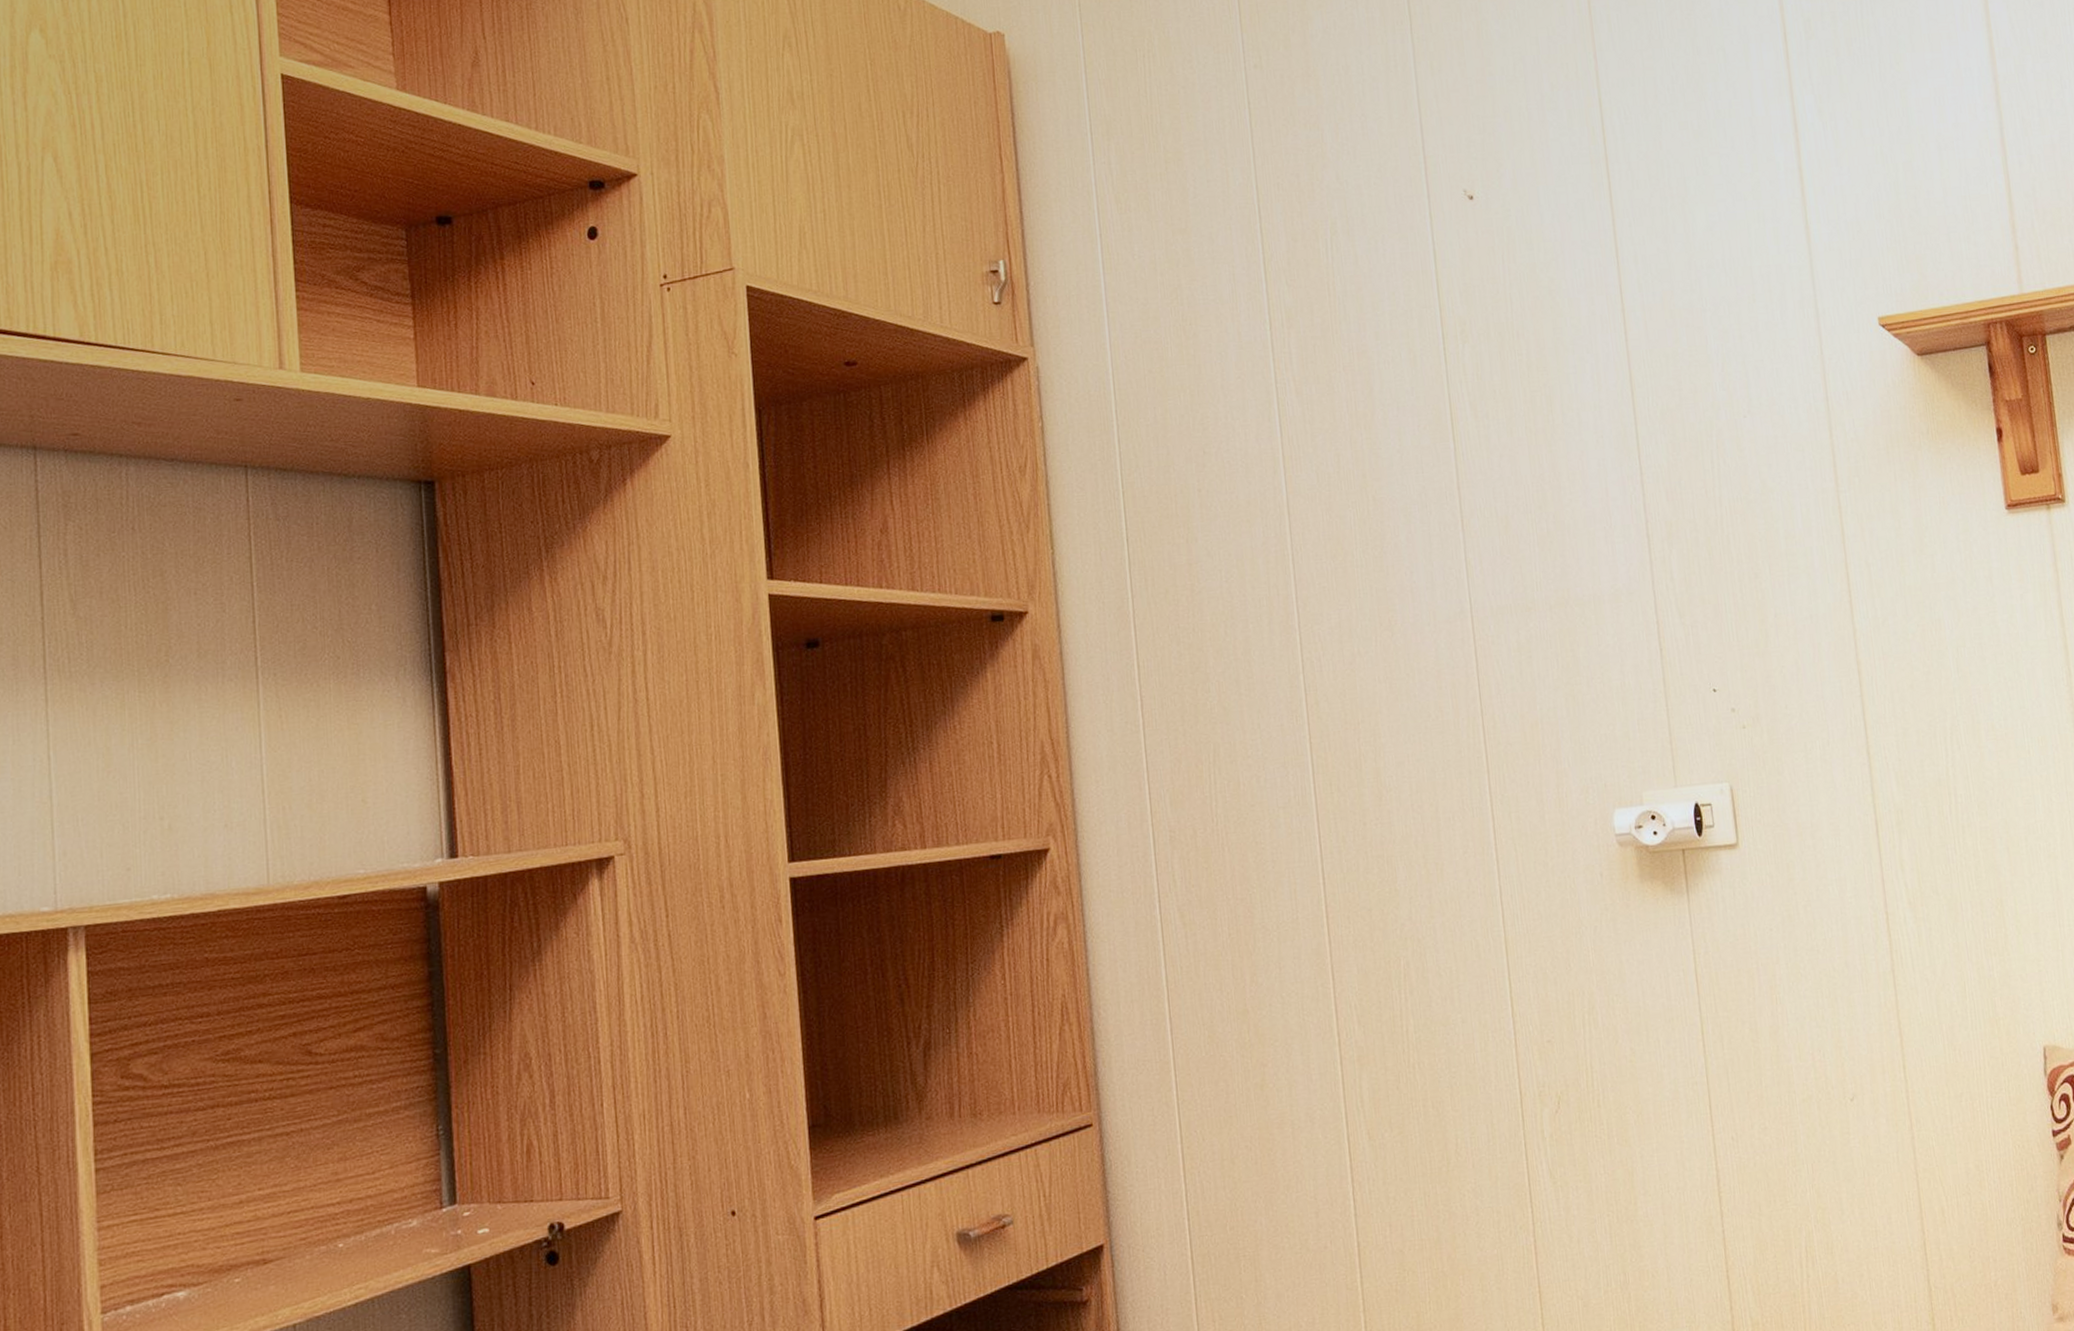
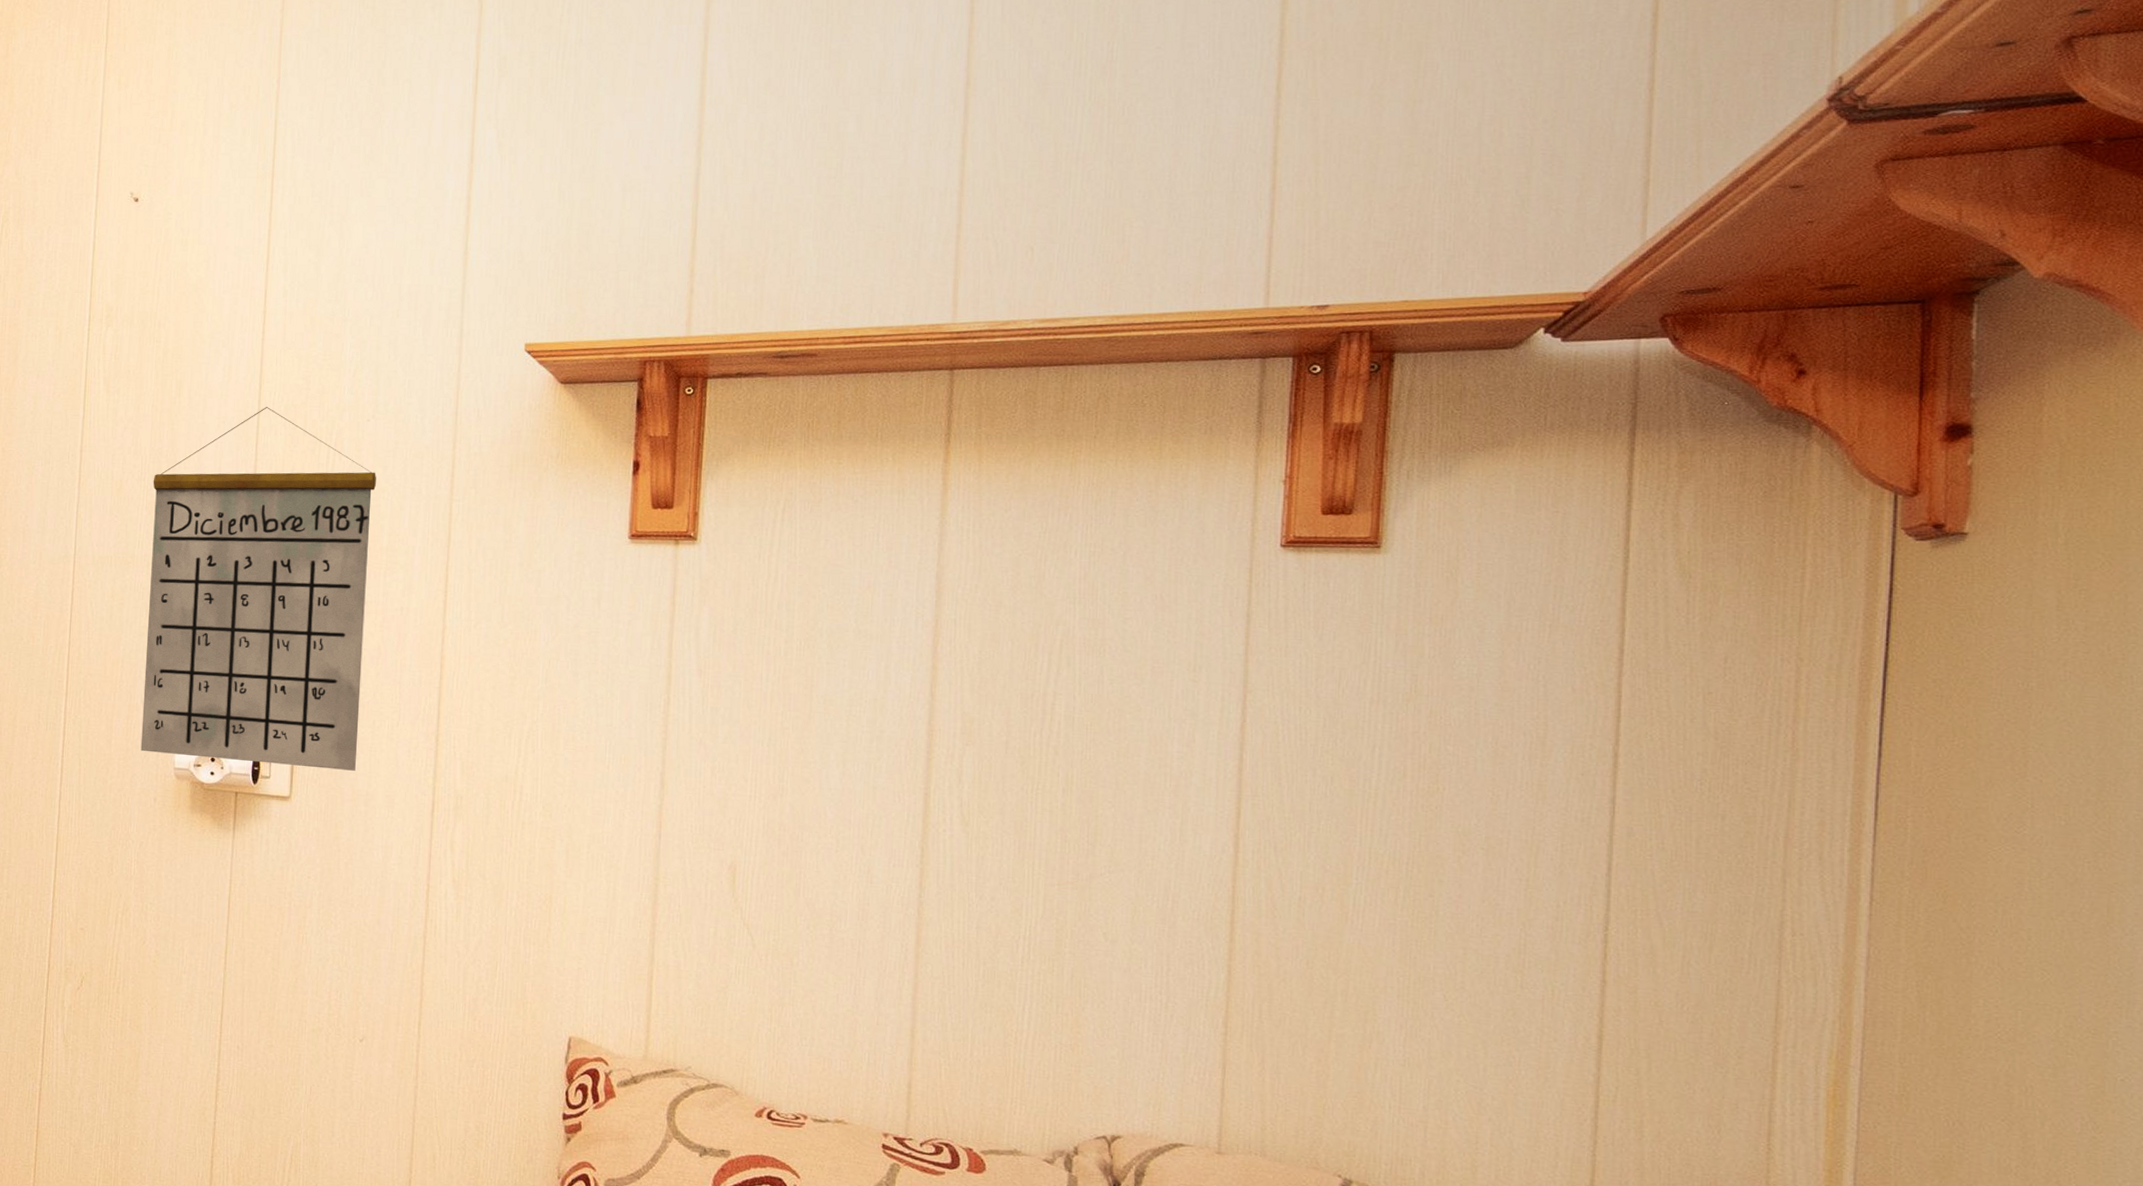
calendar: none [1540,414,1796,822] -> present [140,407,376,771]

